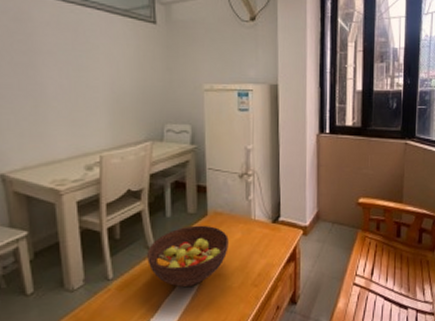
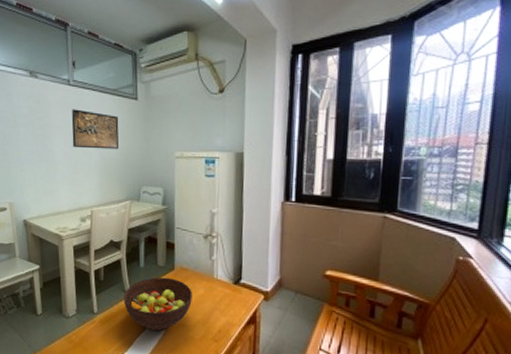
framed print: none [68,31,135,82] -> present [71,109,119,150]

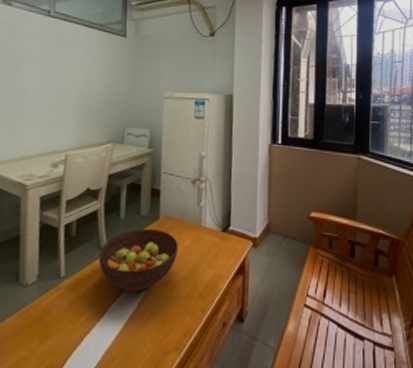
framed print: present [71,109,119,150] -> none [48,42,105,88]

